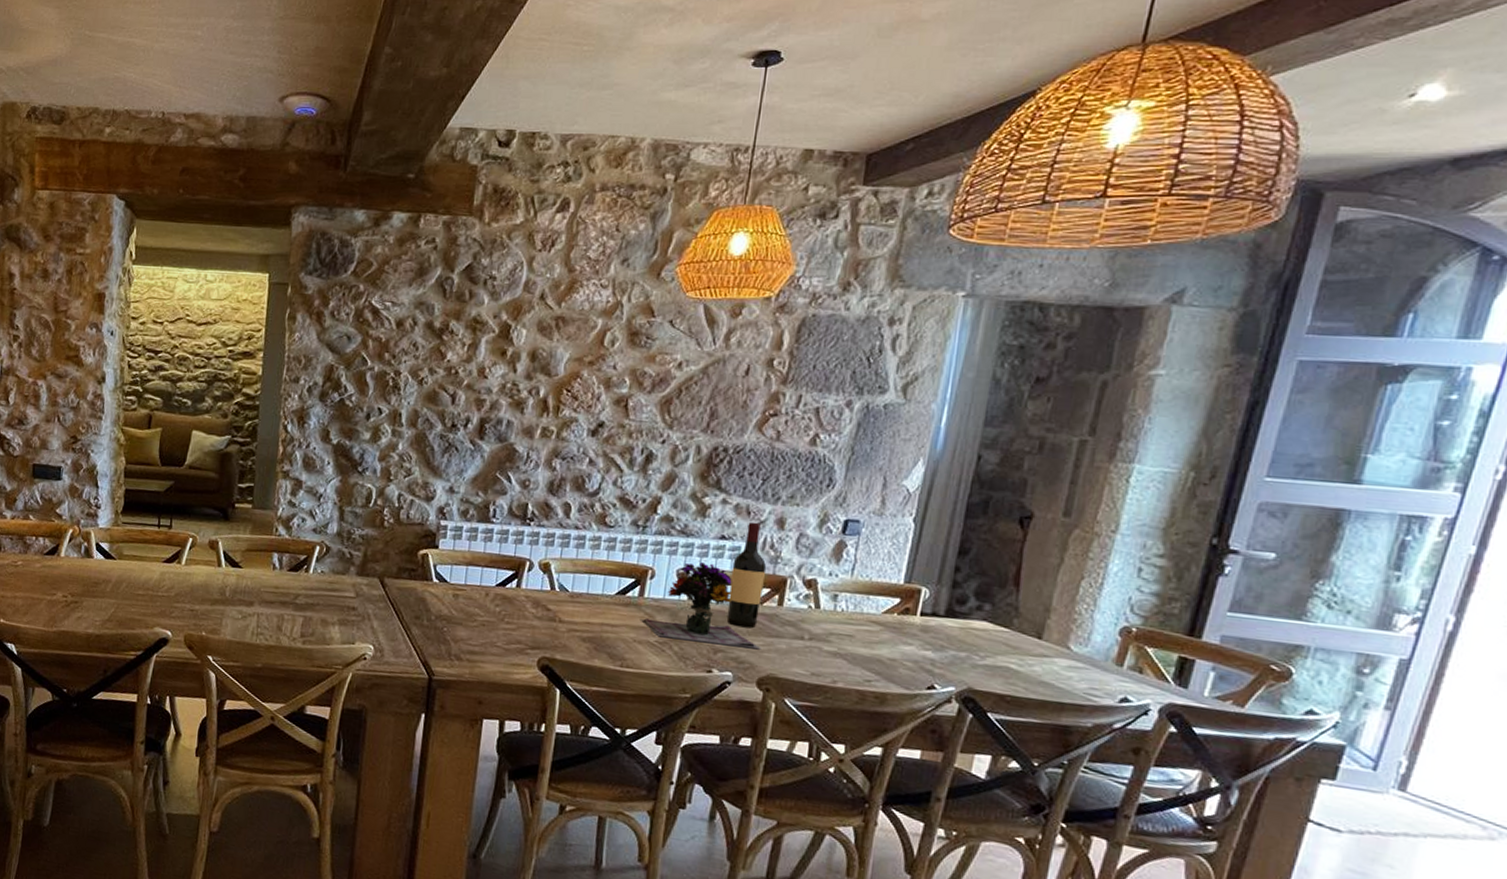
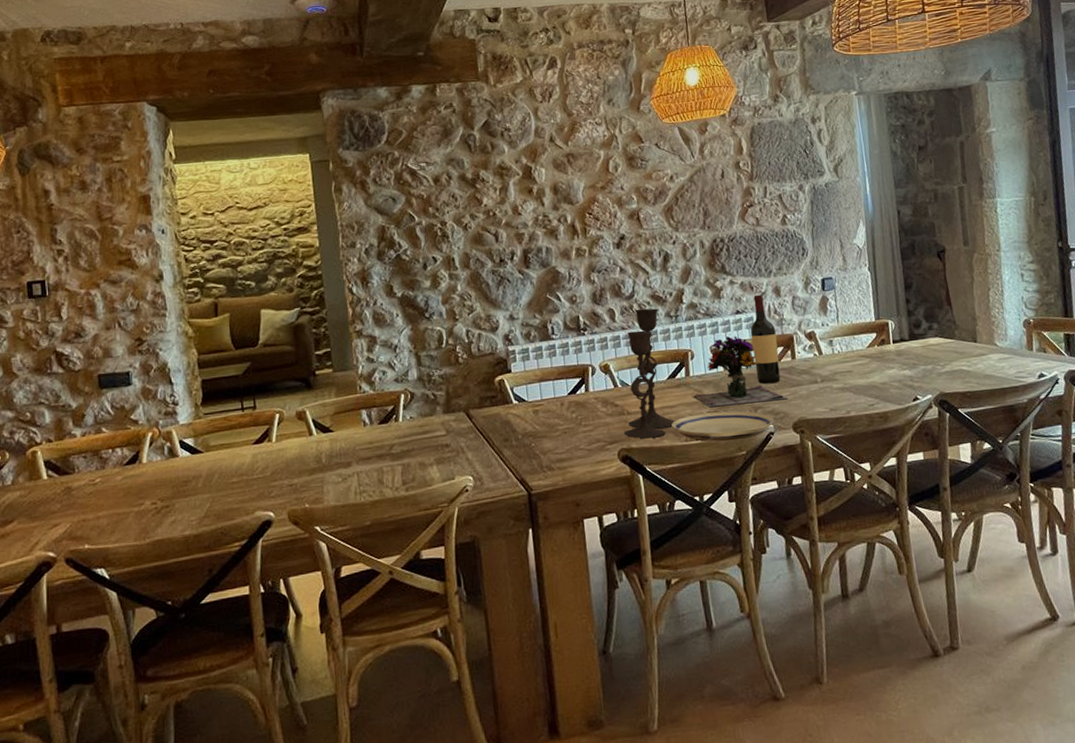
candlestick: none [549,509,624,655] -> present [623,308,675,439]
plate: none [608,640,735,682] -> present [671,411,774,442]

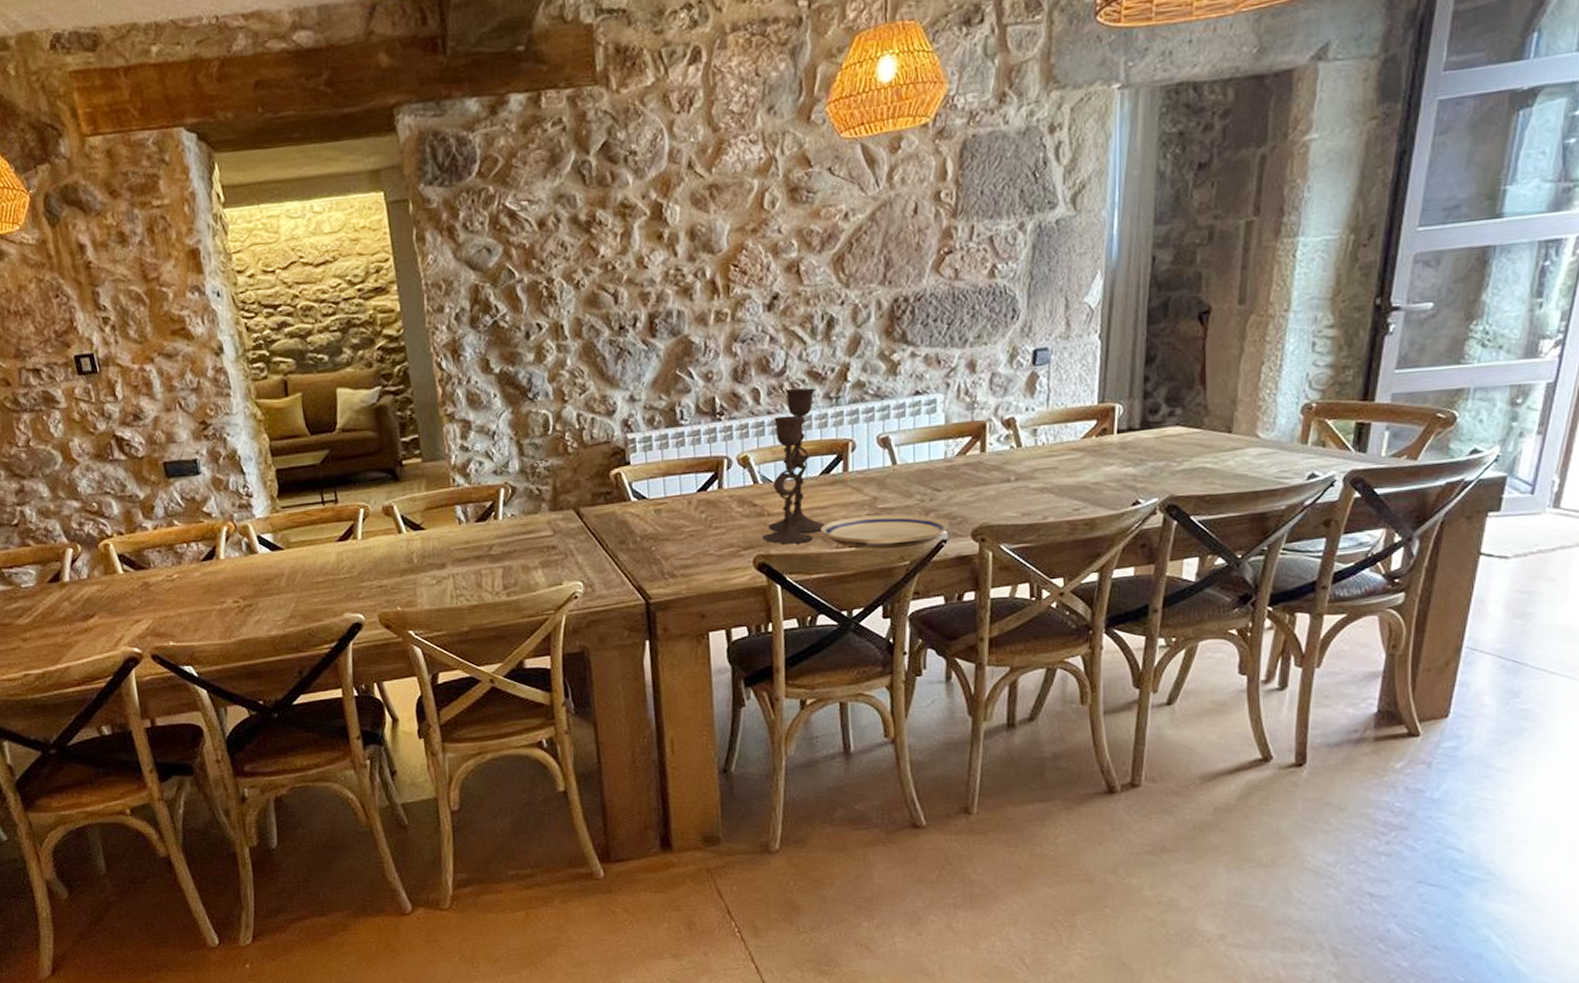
flower arrangement: present [691,335,789,408] -> none [848,422,971,510]
wine bottle: present [750,294,781,385] -> none [930,370,965,483]

